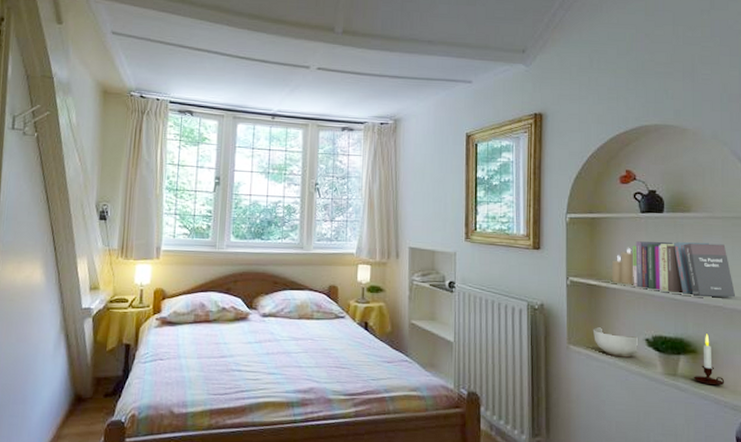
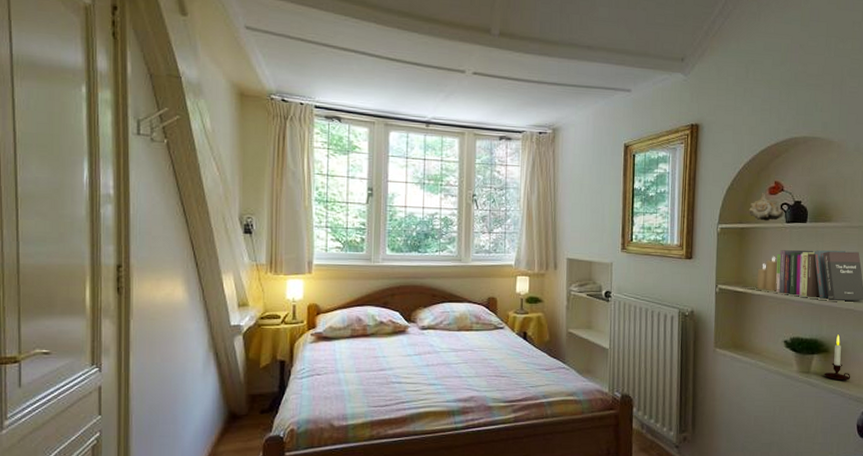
bowl: present [592,327,640,358] -> none [737,331,779,358]
seashell: none [599,182,638,211] -> present [749,193,784,221]

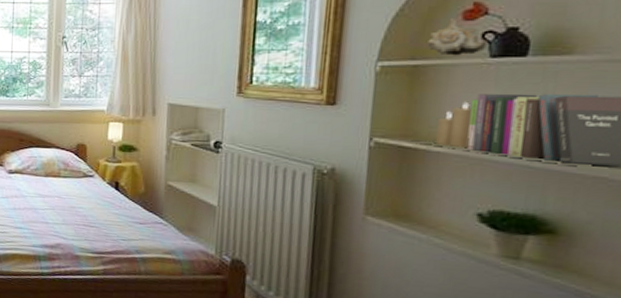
candle: present [824,334,851,381] -> none [545,211,596,276]

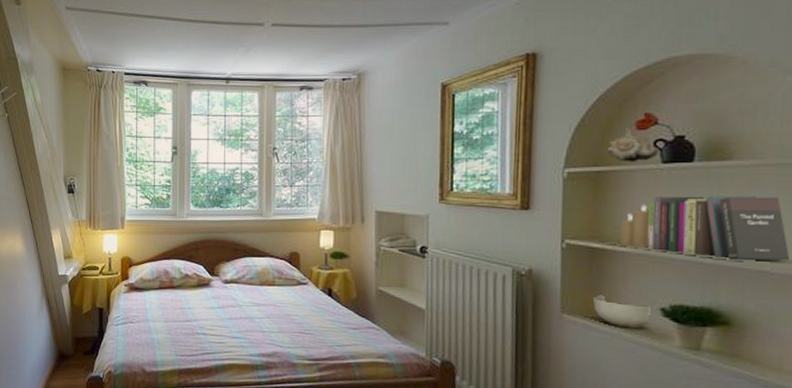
bowl: none [400,197,468,234] -> present [592,295,653,329]

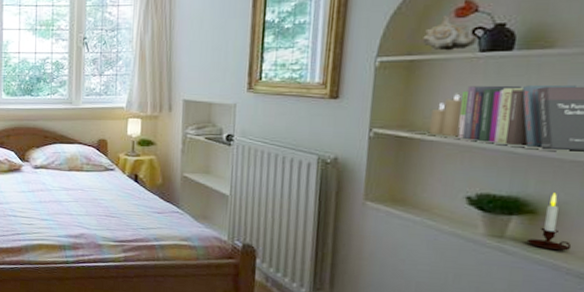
bowl: present [592,295,653,329] -> none [397,183,458,217]
candle: none [722,303,767,363] -> present [526,192,572,251]

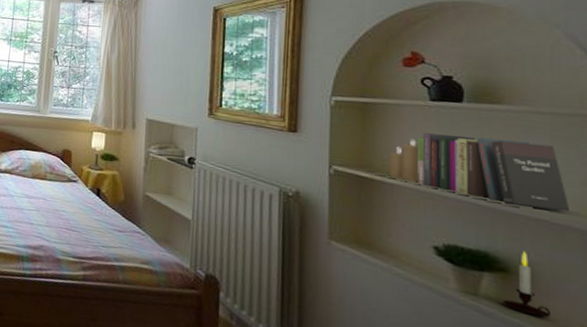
seashell: present [422,16,478,51] -> none [374,64,427,98]

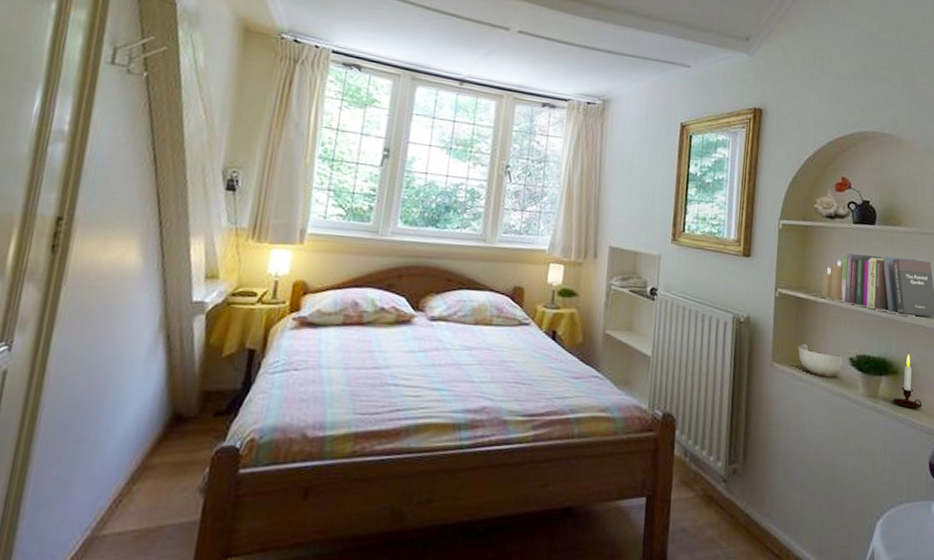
bowl: none [361,225,426,265] -> present [798,344,844,378]
seashell: none [374,64,427,98] -> present [813,189,851,221]

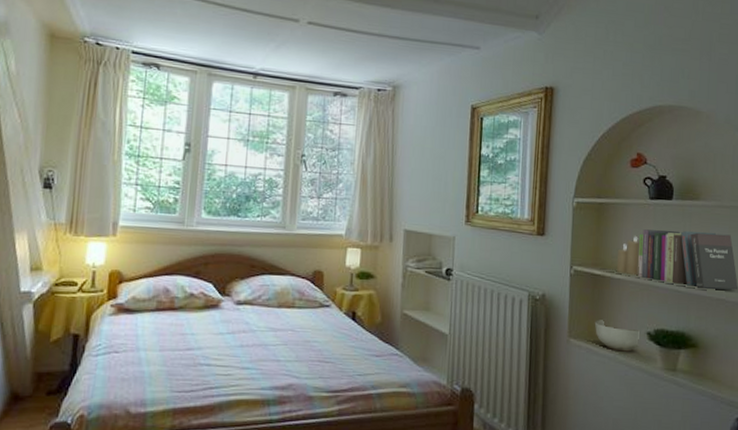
seashell: present [813,189,851,221] -> none [608,165,647,197]
candle: present [893,354,923,409] -> none [692,327,723,381]

